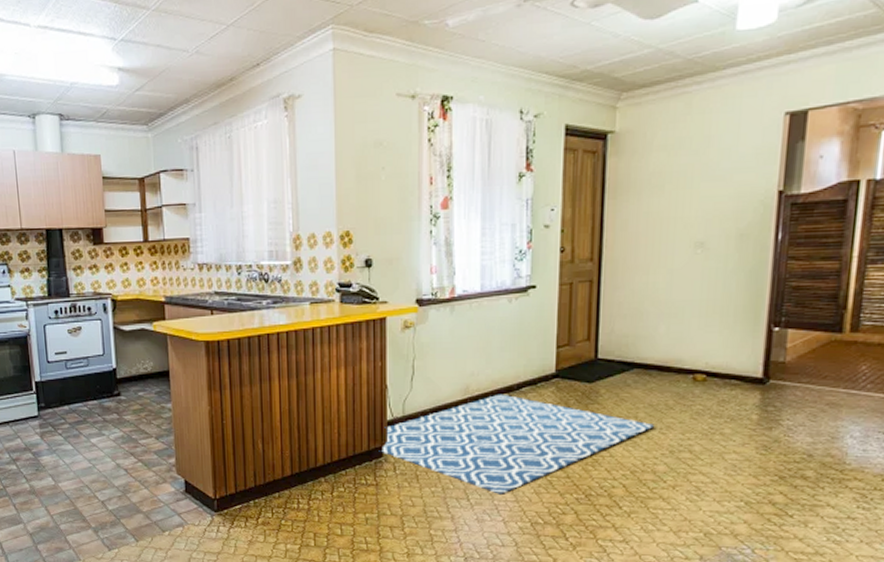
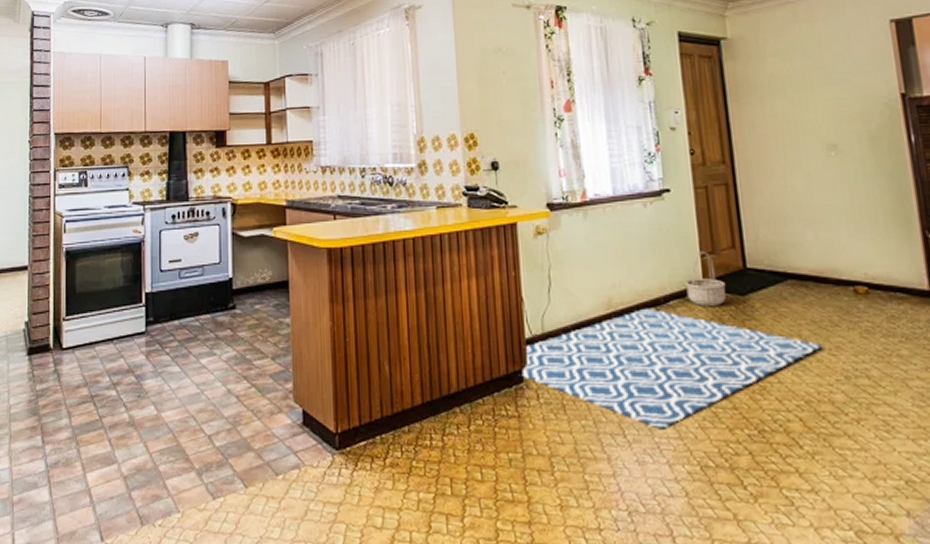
basket: none [539,342,576,392] -> present [685,250,726,306]

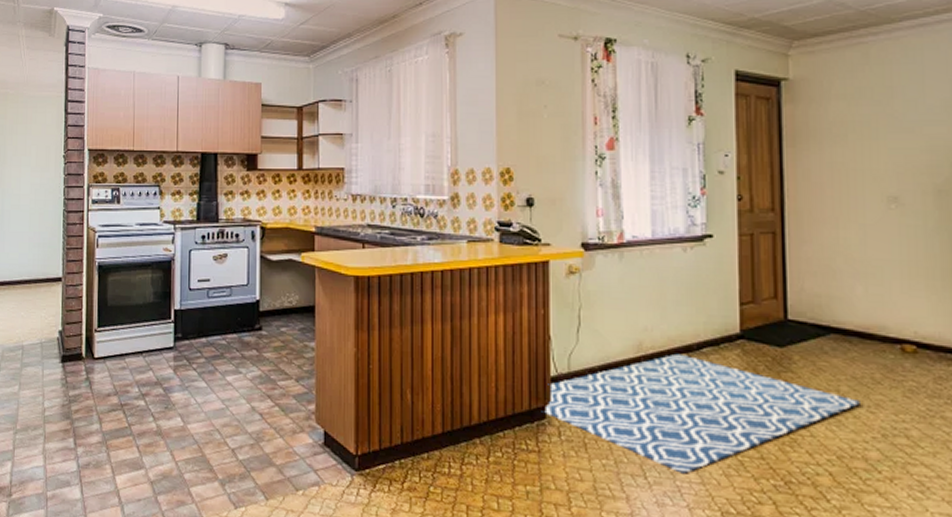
basket: present [685,250,726,306] -> none [721,299,764,356]

